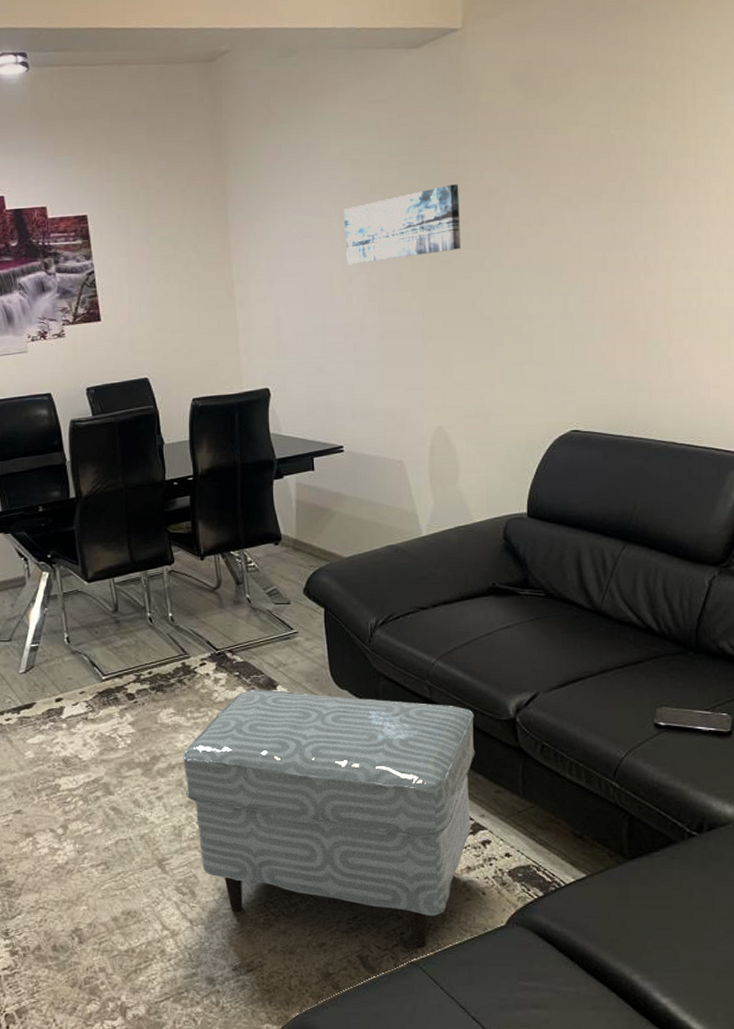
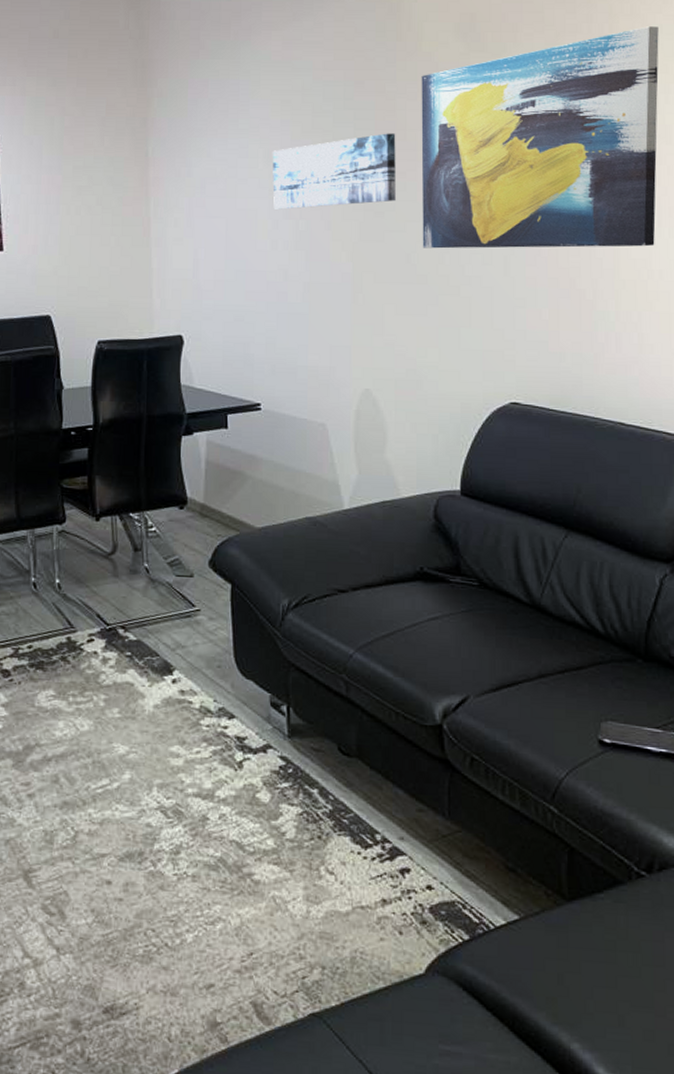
footstool: present [182,689,475,949] -> none [60,673,396,998]
wall art: none [481,60,708,292] -> present [421,26,659,249]

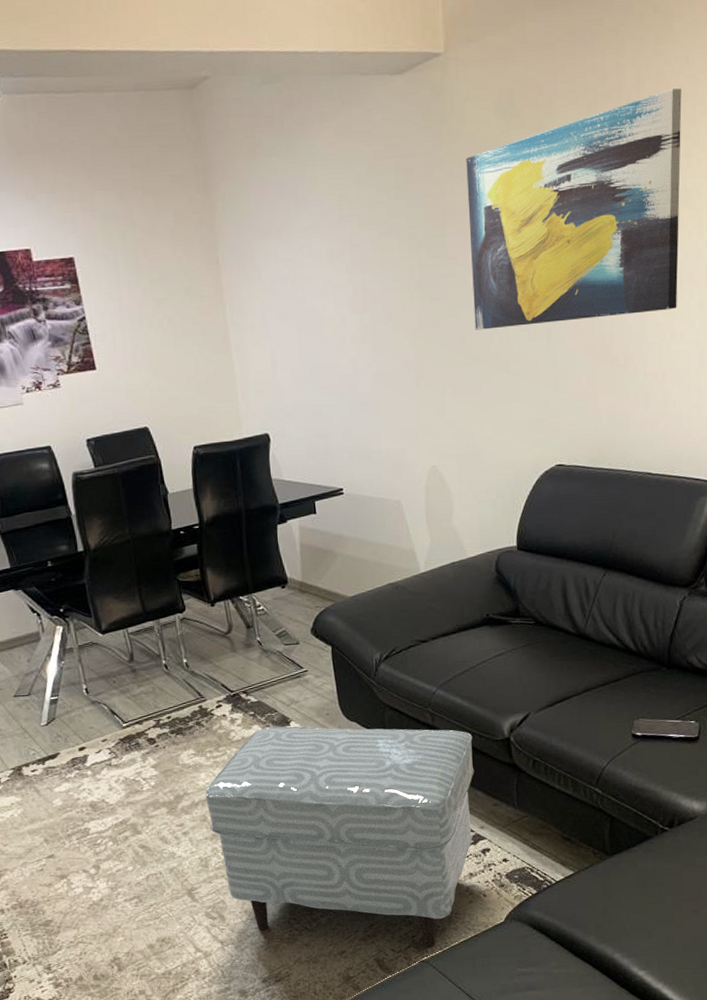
footstool: none [60,673,396,998] -> present [204,726,474,948]
wall art: present [272,133,397,210] -> none [333,219,450,305]

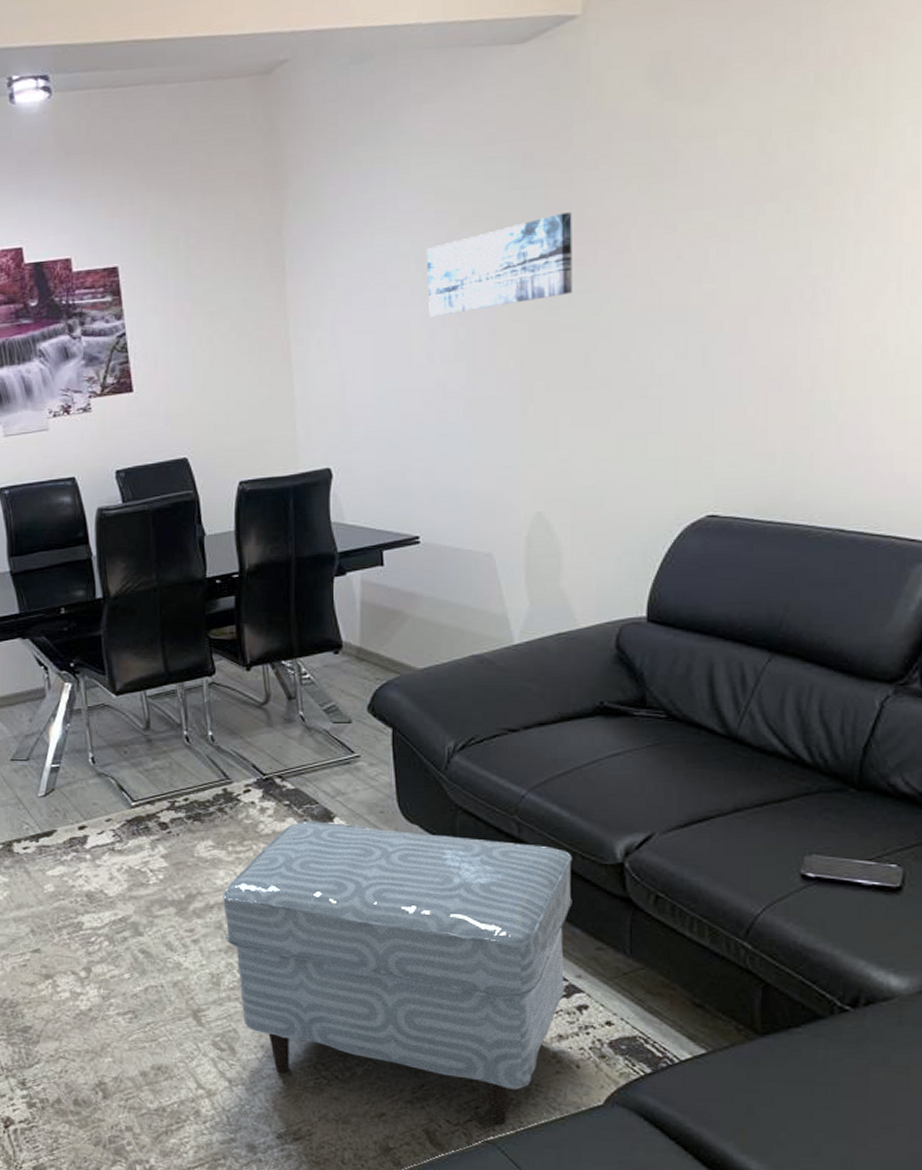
wall art: none [333,219,450,305] -> present [426,212,573,317]
wall art: present [466,88,682,330] -> none [603,38,909,346]

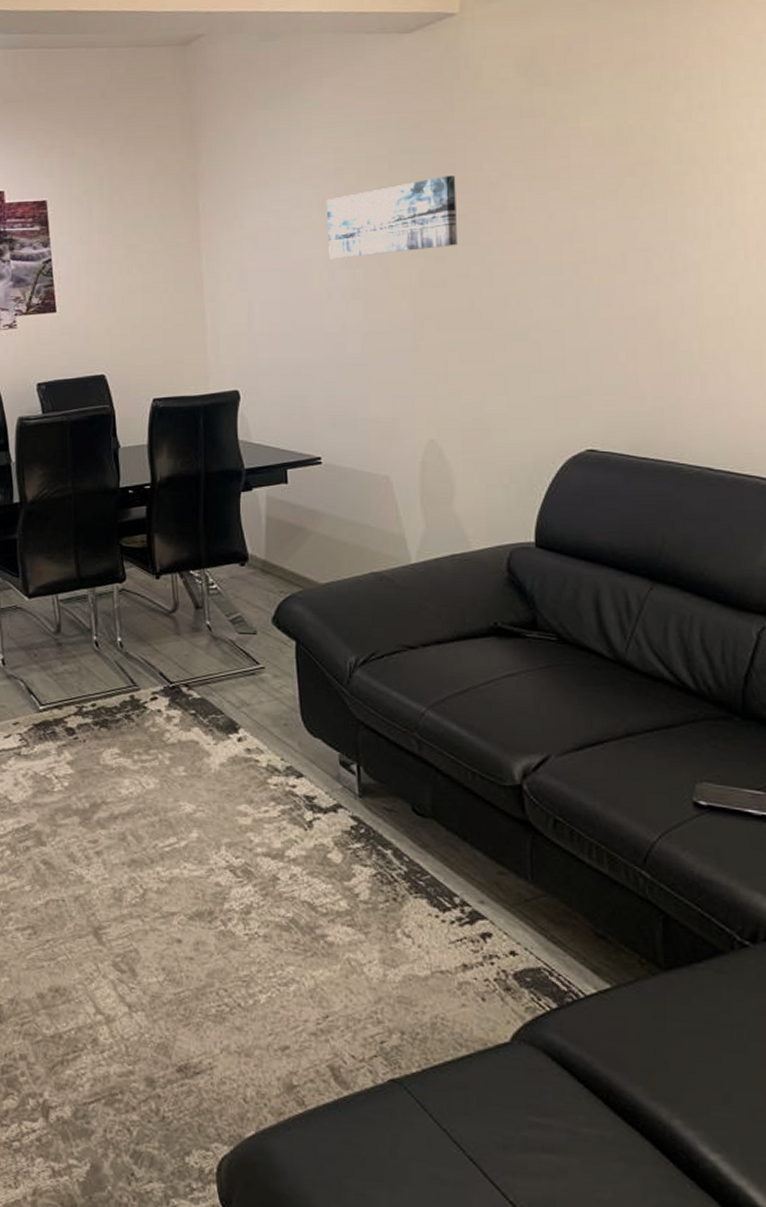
footstool: present [222,821,573,1126] -> none [126,731,473,1063]

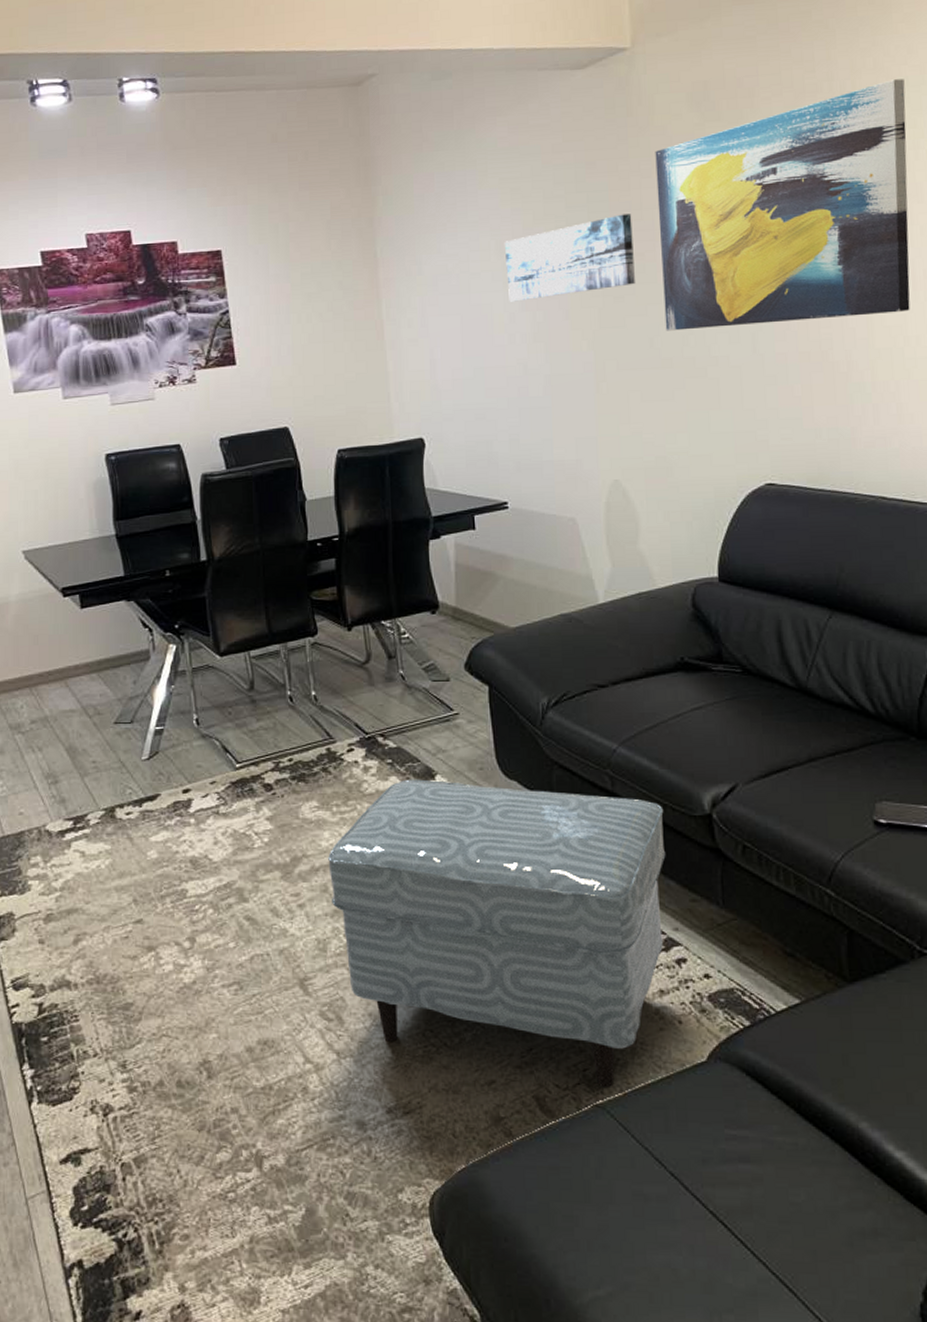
footstool: none [126,731,473,1063] -> present [327,779,666,1089]
wall art: none [481,48,742,293] -> present [655,79,910,331]

